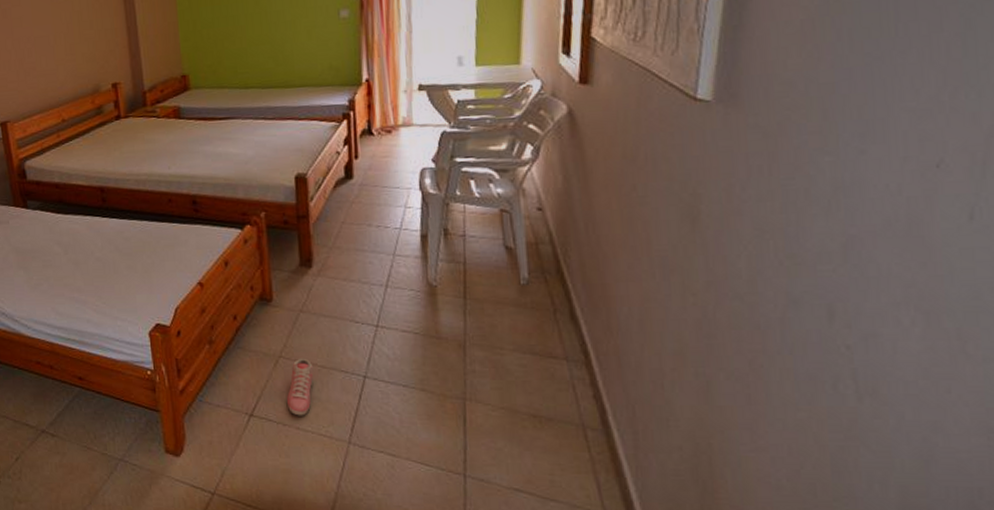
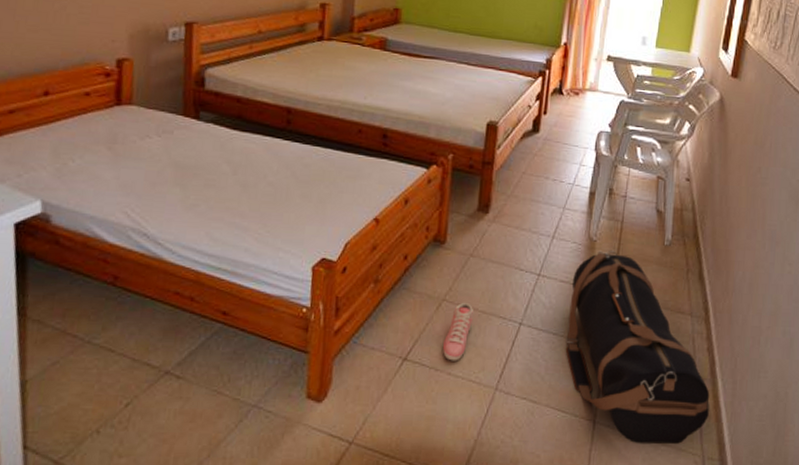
duffel bag: none [416,294,606,501] -> present [565,250,710,445]

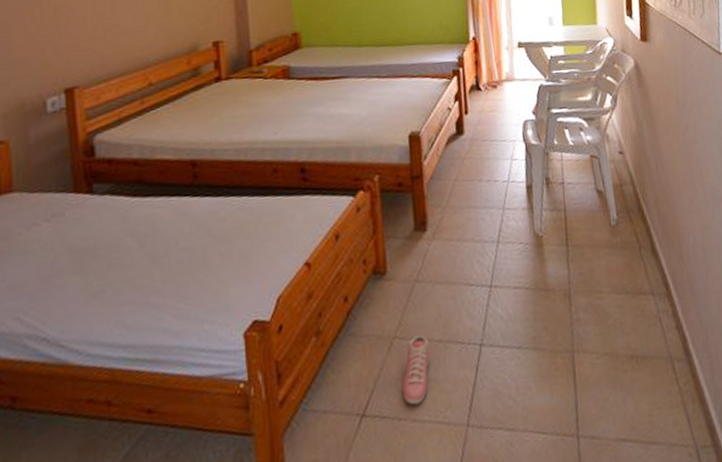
duffel bag: present [565,250,710,445] -> none [526,242,693,450]

